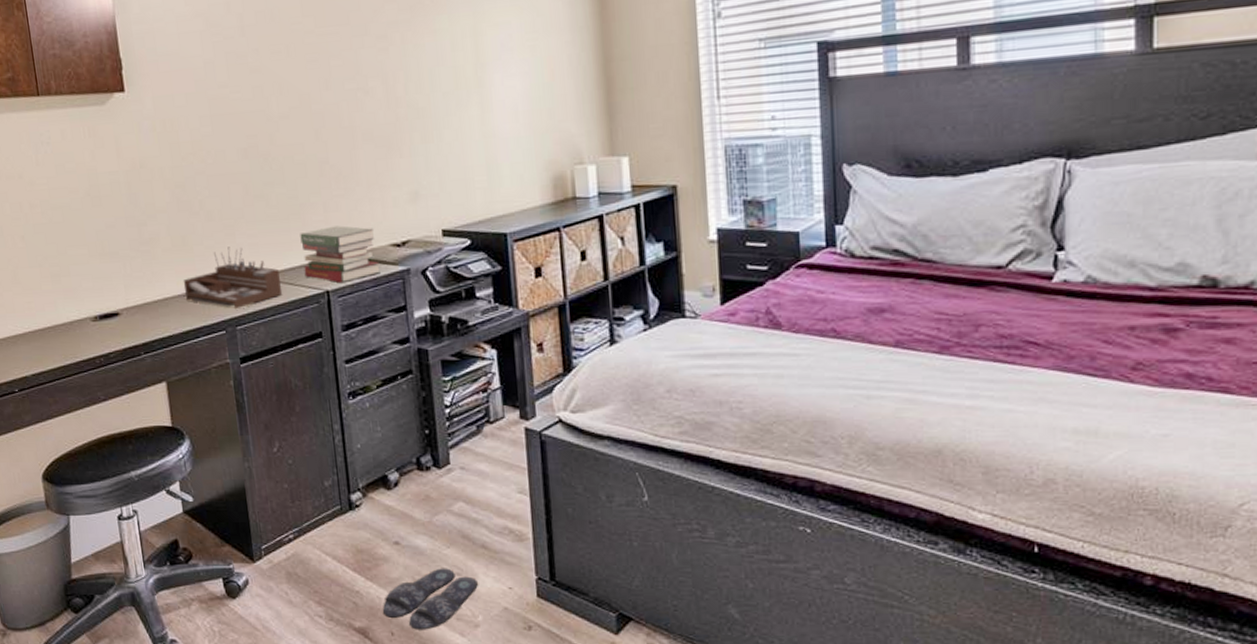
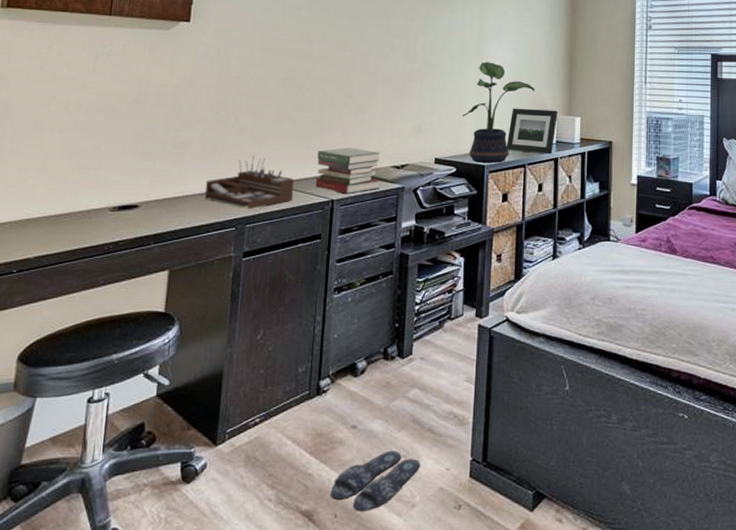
potted plant: none [469,95,561,230] -> present [463,62,535,163]
picture frame: none [531,150,597,211] -> present [506,108,558,155]

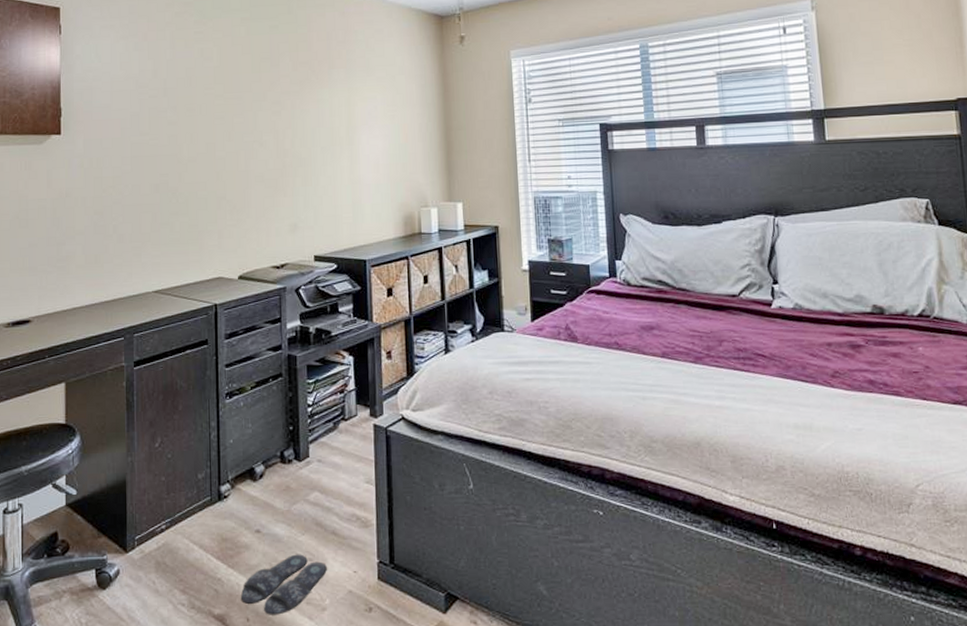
desk organizer: present [205,156,294,210] -> none [91,265,177,319]
books: present [315,147,380,195] -> none [197,250,261,298]
potted plant: present [463,62,535,163] -> none [339,151,412,257]
picture frame: present [506,108,558,155] -> none [386,197,438,244]

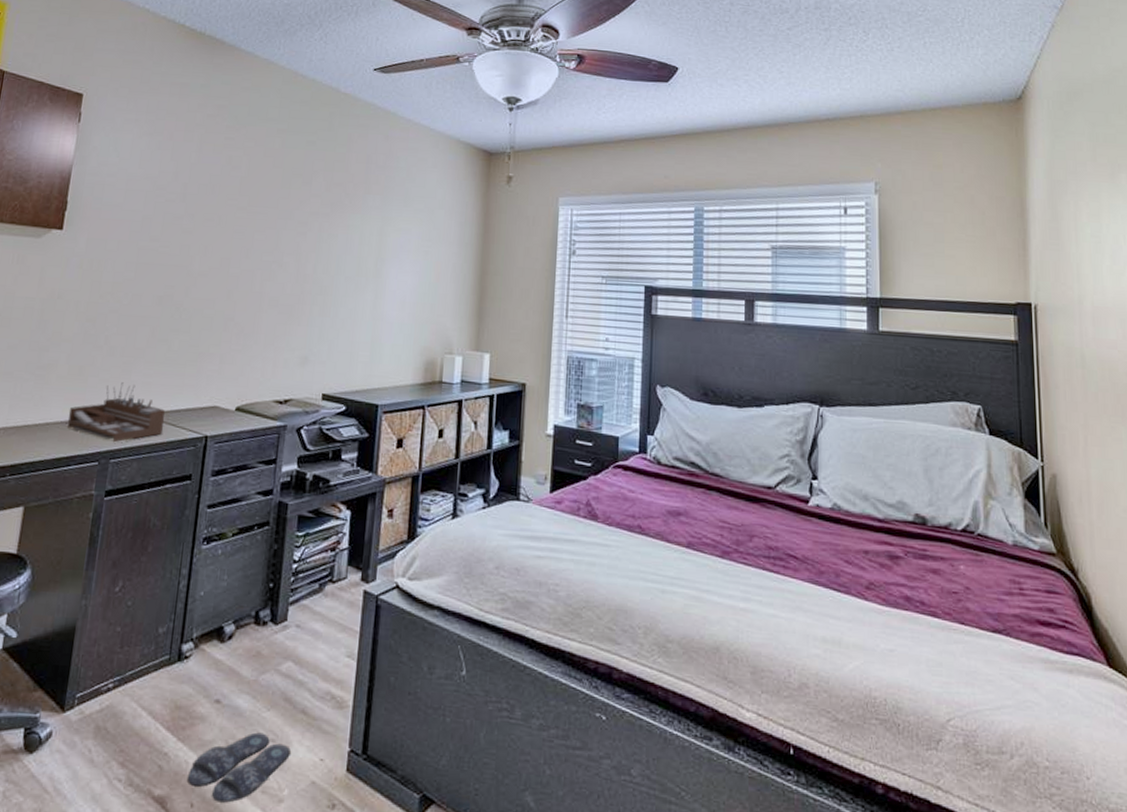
desk organizer: none [91,265,177,319] -> present [68,382,165,443]

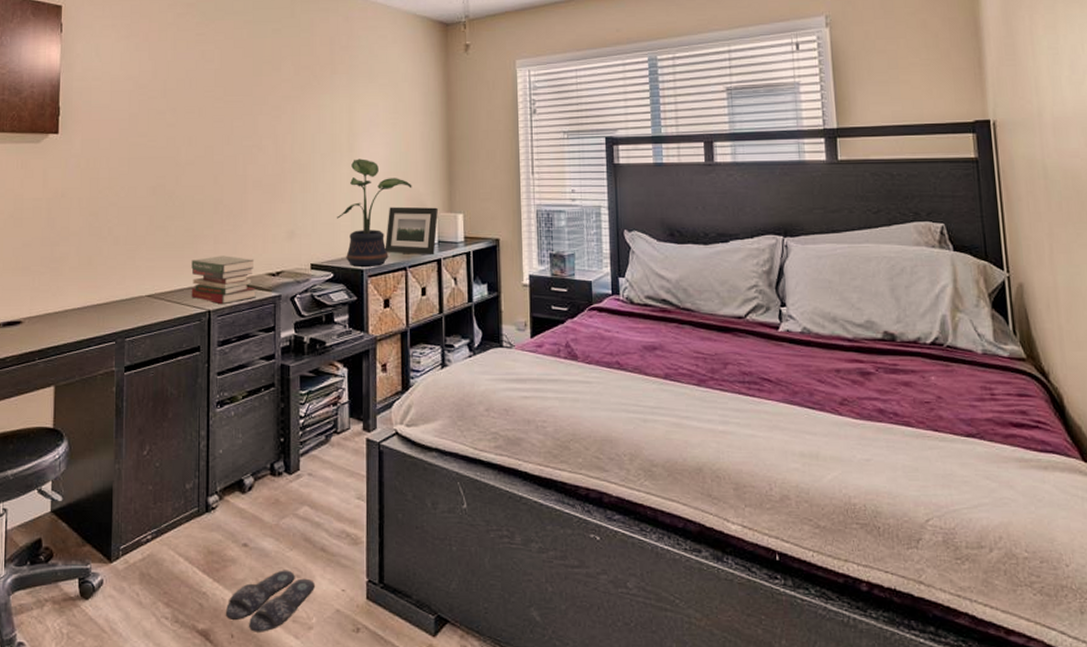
desk organizer: present [68,382,165,443] -> none [83,268,170,323]
books: none [188,377,261,431] -> present [191,256,256,305]
potted plant: none [355,285,439,402] -> present [337,159,412,267]
picture frame: none [403,339,464,396] -> present [385,206,438,255]

